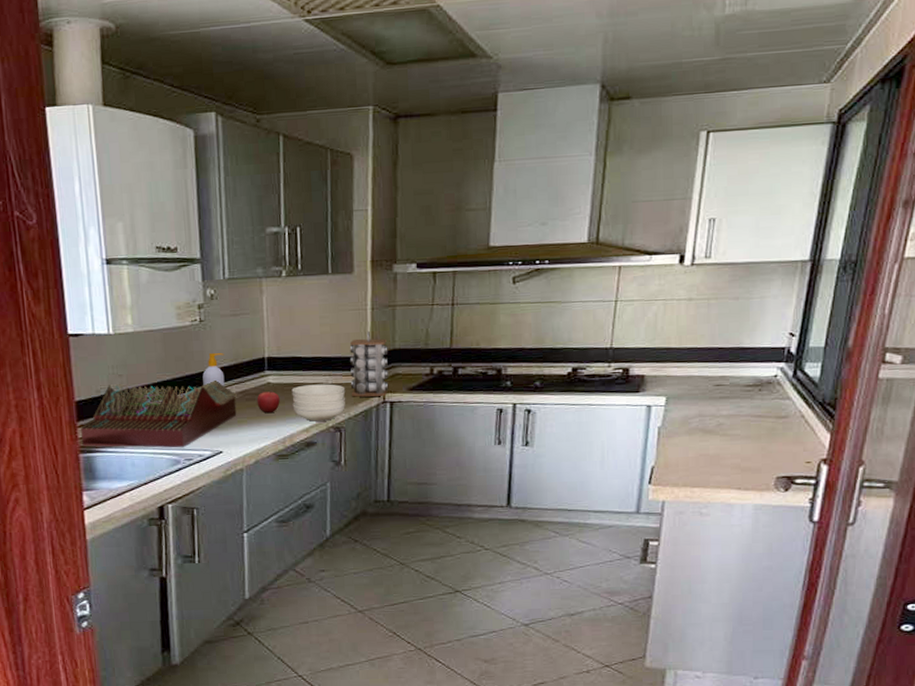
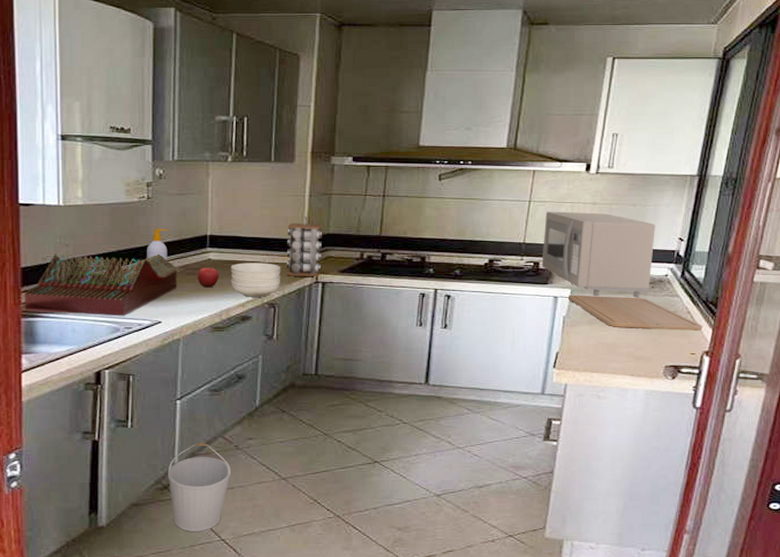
bucket: none [238,576,305,668] -> present [167,442,232,532]
microwave: none [632,309,762,403] -> present [541,211,655,298]
chopping board: none [663,402,819,437] -> present [568,294,702,331]

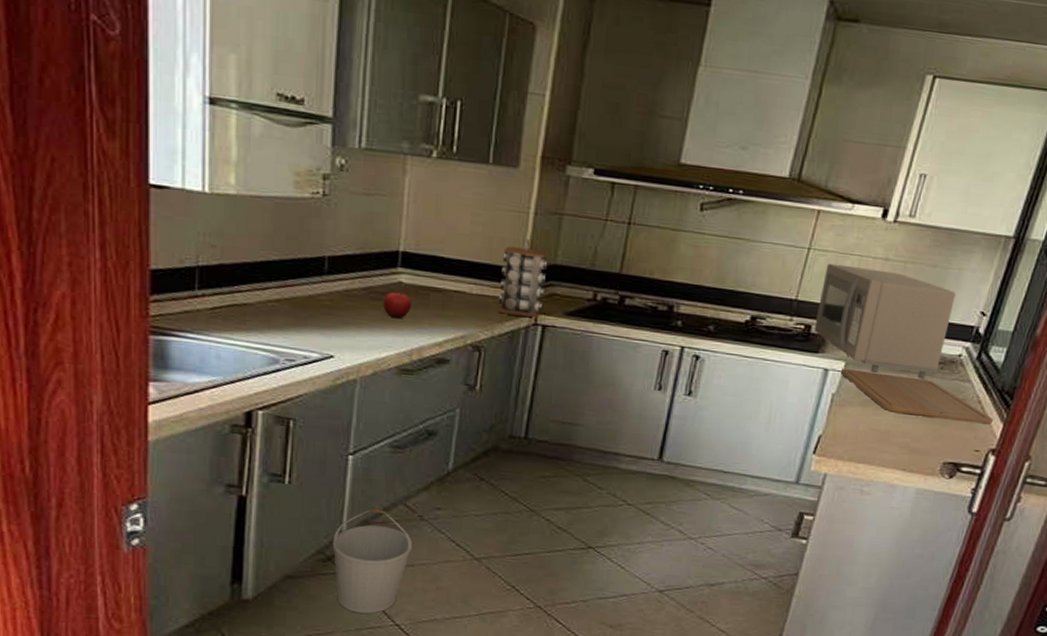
dish rack: present [24,253,178,317] -> none [153,256,359,346]
soap bottle: present [147,228,169,260] -> none [319,235,349,279]
bowl: present [231,263,281,297] -> none [426,290,492,337]

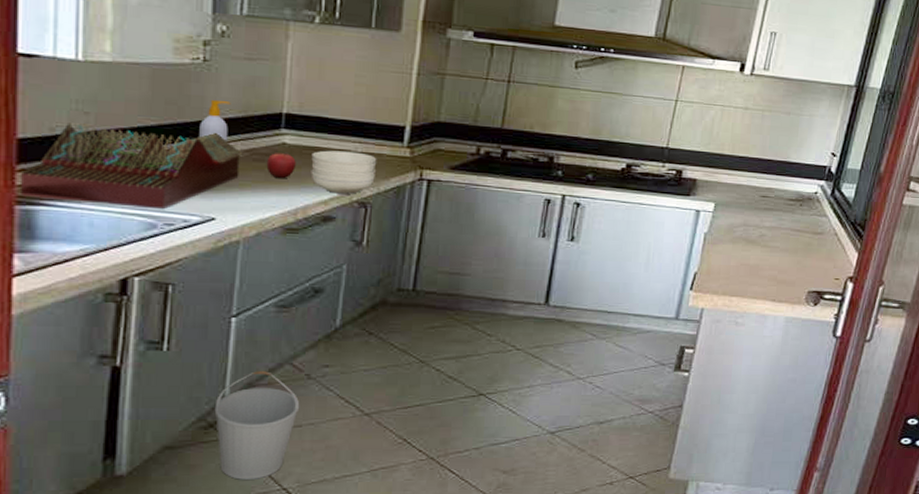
dish rack: none [153,256,359,346] -> present [20,124,242,210]
soap bottle: none [319,235,349,279] -> present [199,99,231,141]
bowl: none [426,290,492,337] -> present [310,150,377,194]
spice rack: present [497,238,548,319] -> none [383,97,432,174]
microwave: present [814,263,956,379] -> none [685,113,809,216]
chopping board: present [841,368,993,425] -> none [711,209,849,254]

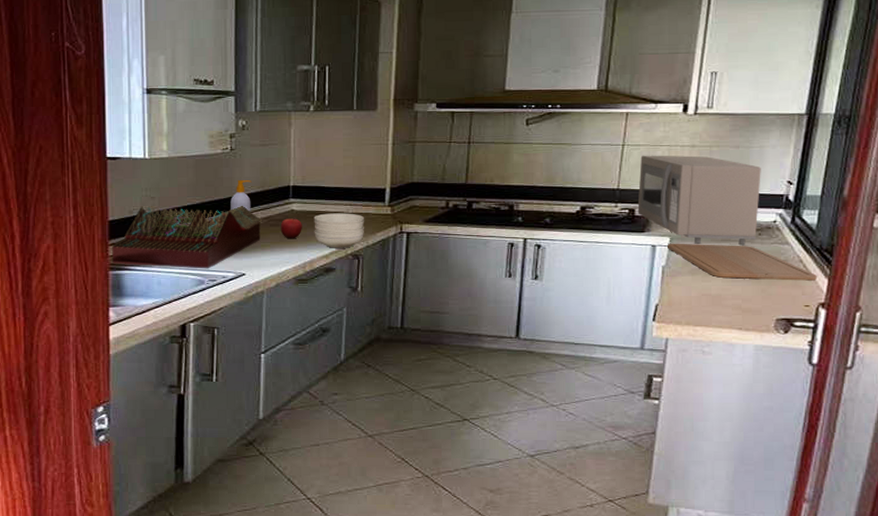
bucket: present [214,370,300,480] -> none [252,397,317,489]
microwave: none [685,113,809,216] -> present [637,155,761,246]
chopping board: none [711,209,849,254] -> present [667,243,817,281]

